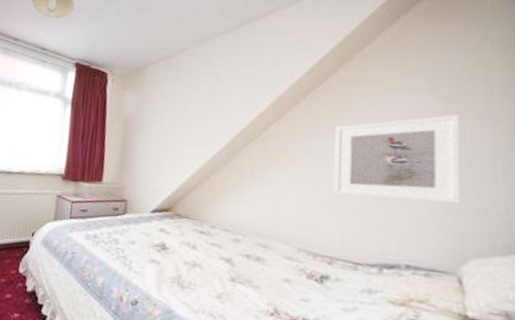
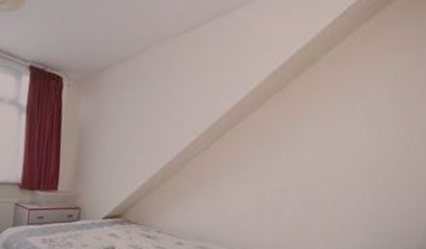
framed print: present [333,114,461,204] -> none [274,123,411,210]

